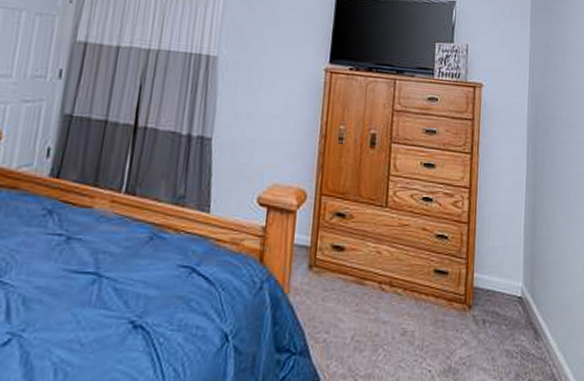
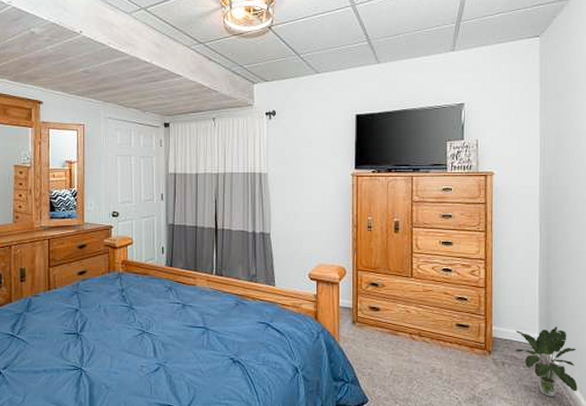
potted plant: none [496,273,561,364] -> present [514,326,578,397]

